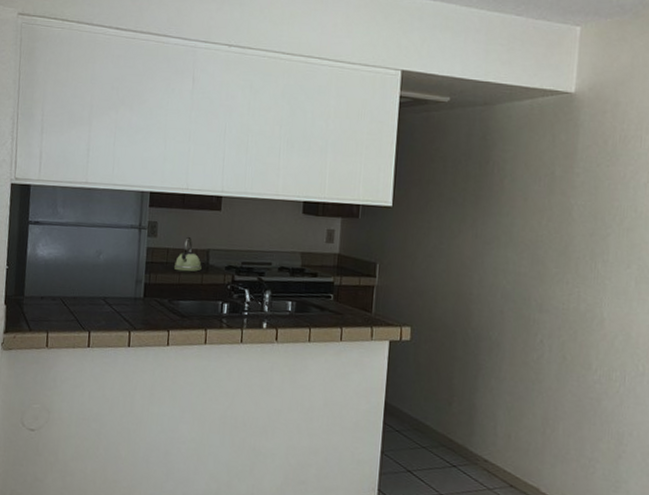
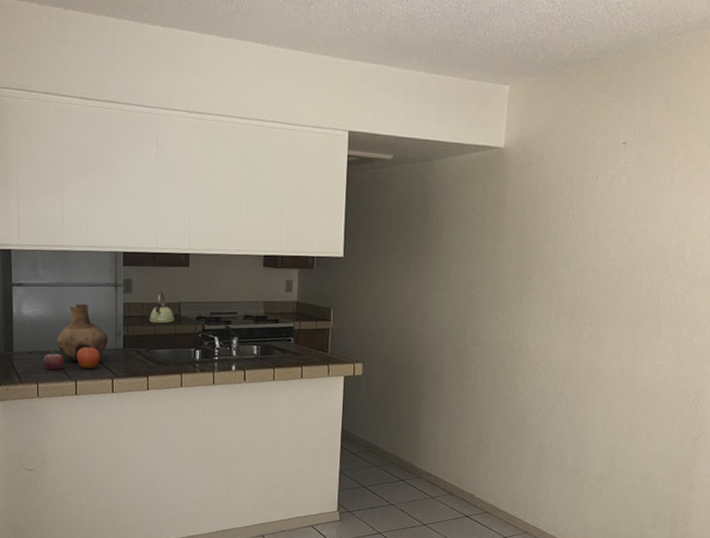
fruit: none [55,296,78,319] -> present [43,350,64,371]
vase: none [71,246,129,310] -> present [56,304,109,361]
fruit: none [91,294,118,319] -> present [76,346,100,369]

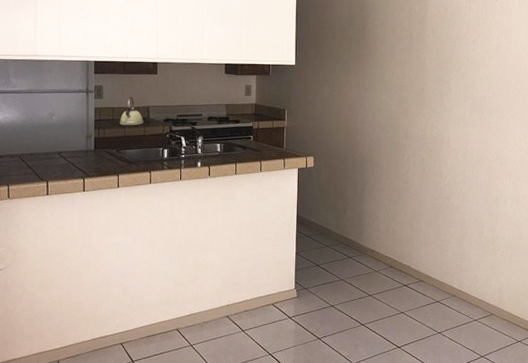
fruit: present [43,350,64,371] -> none [14,154,35,173]
vase: present [56,304,109,361] -> none [28,109,80,163]
fruit: present [76,346,100,369] -> none [48,149,72,170]

